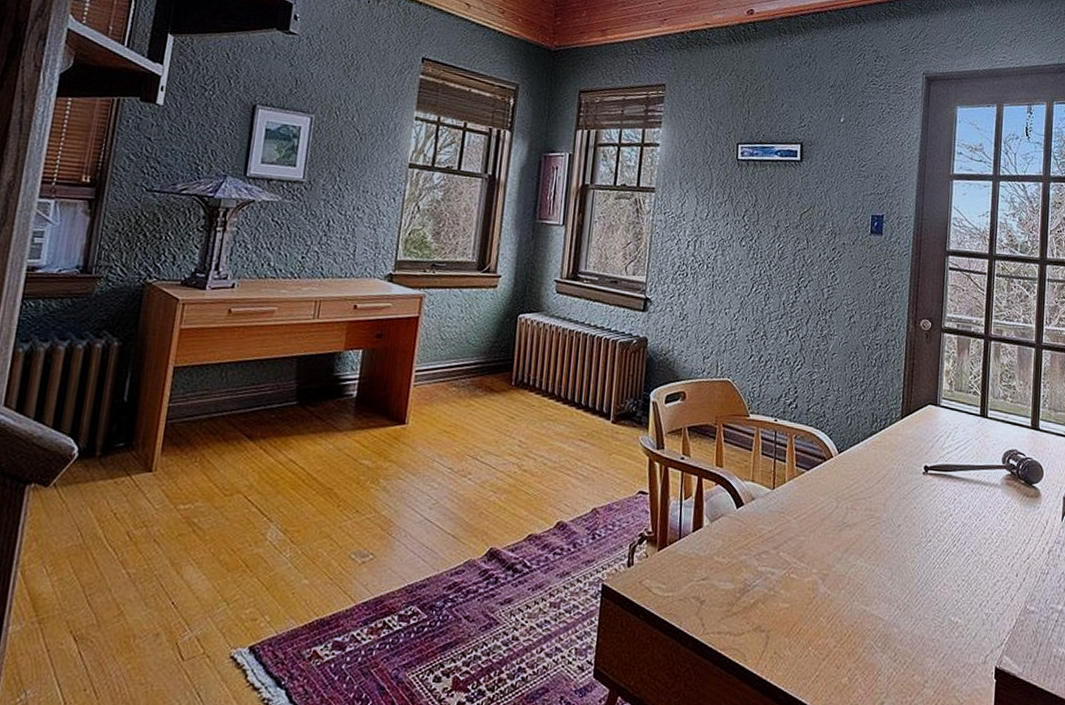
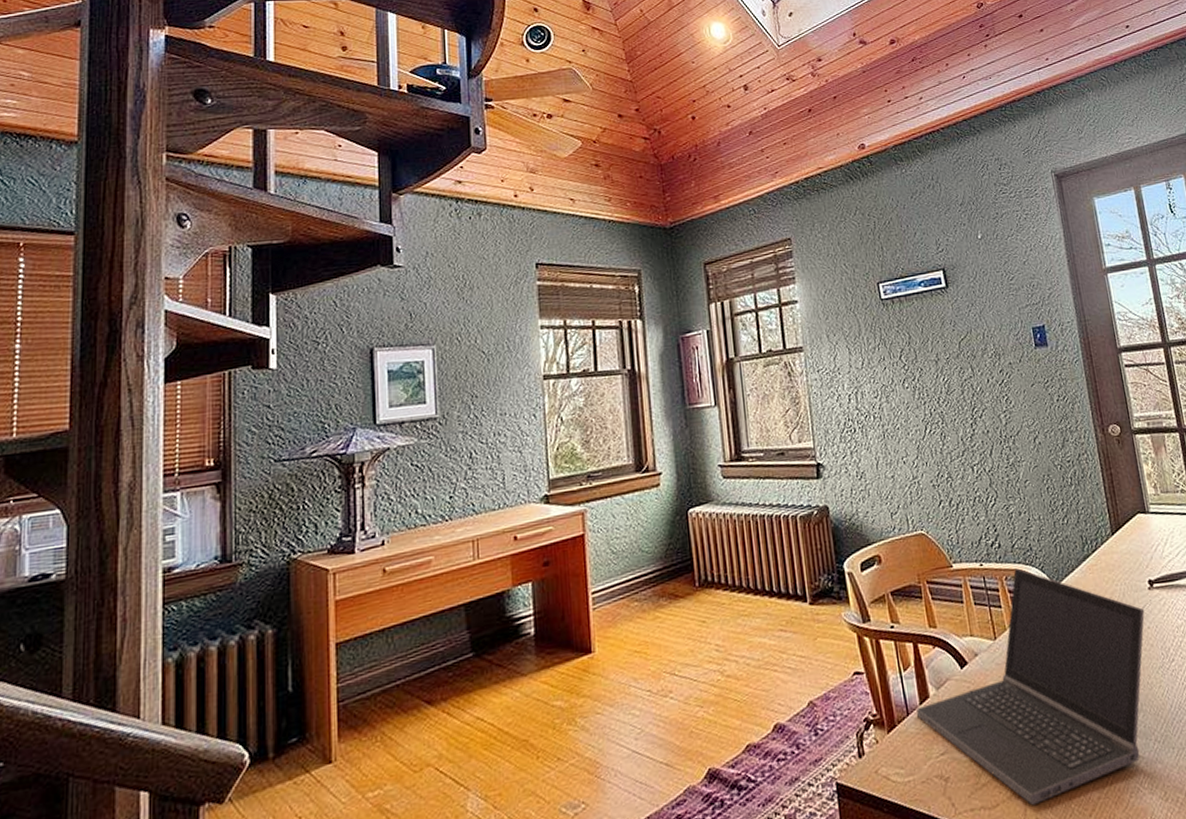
laptop computer: none [688,430,915,641] -> present [917,568,1145,806]

